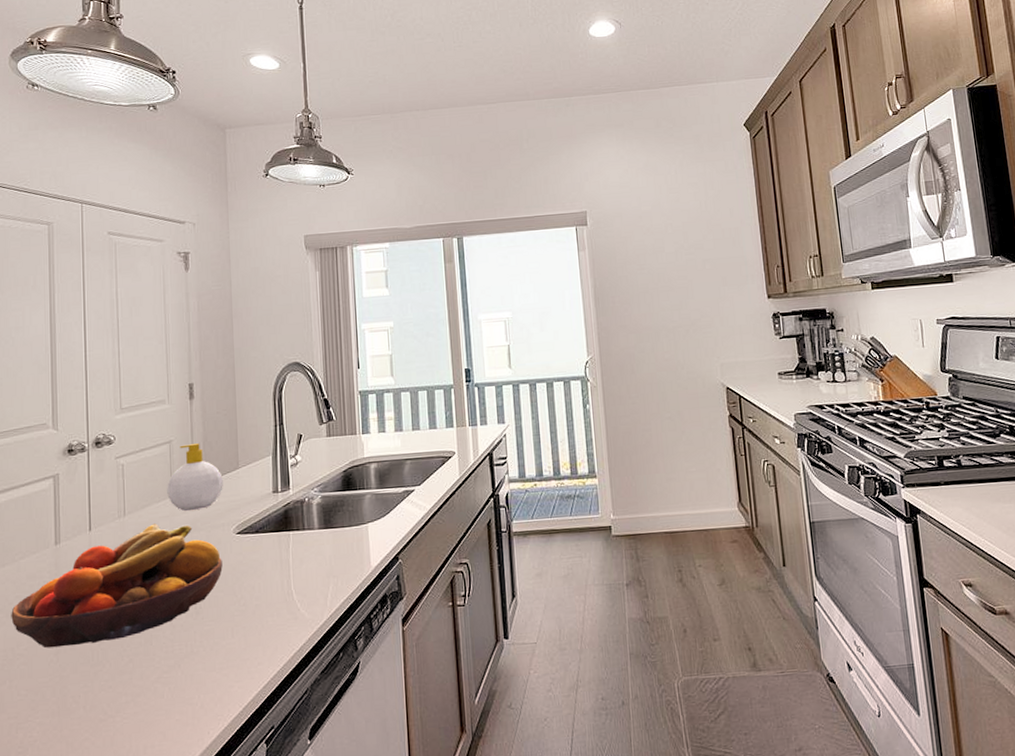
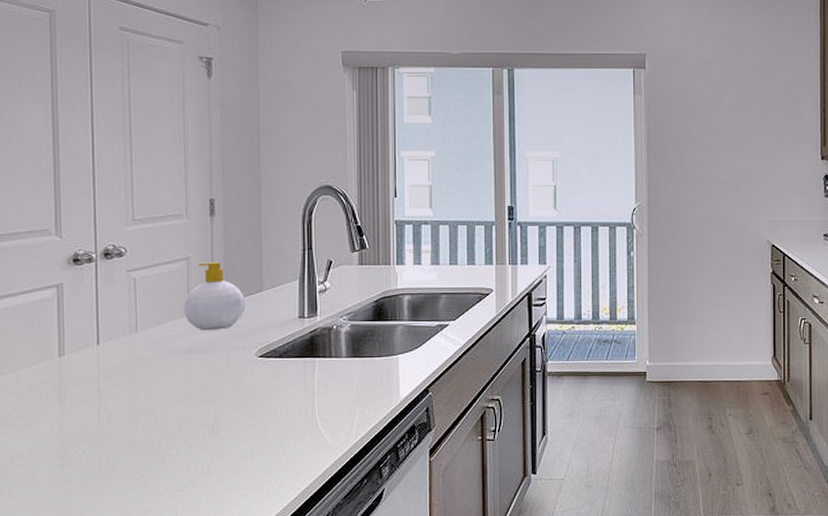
fruit bowl: present [11,523,223,649] -> none [10,341,243,461]

